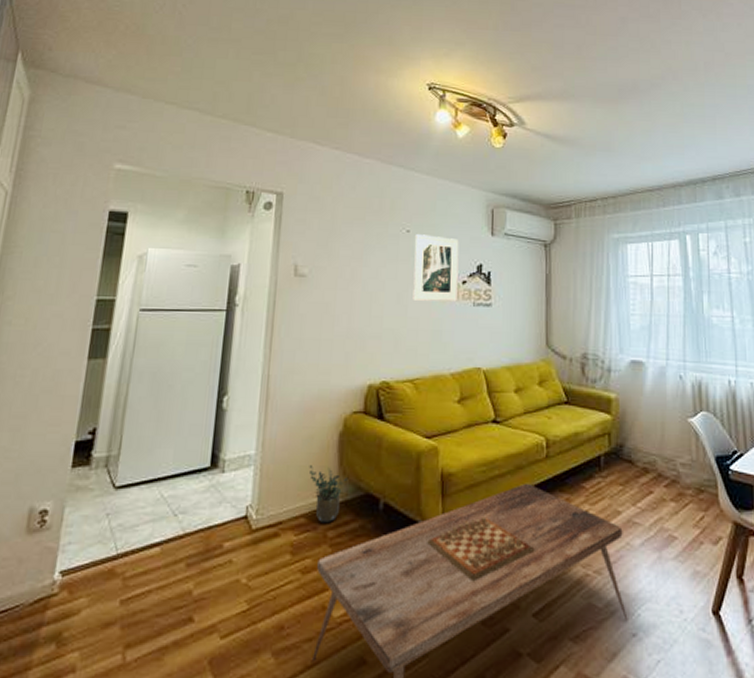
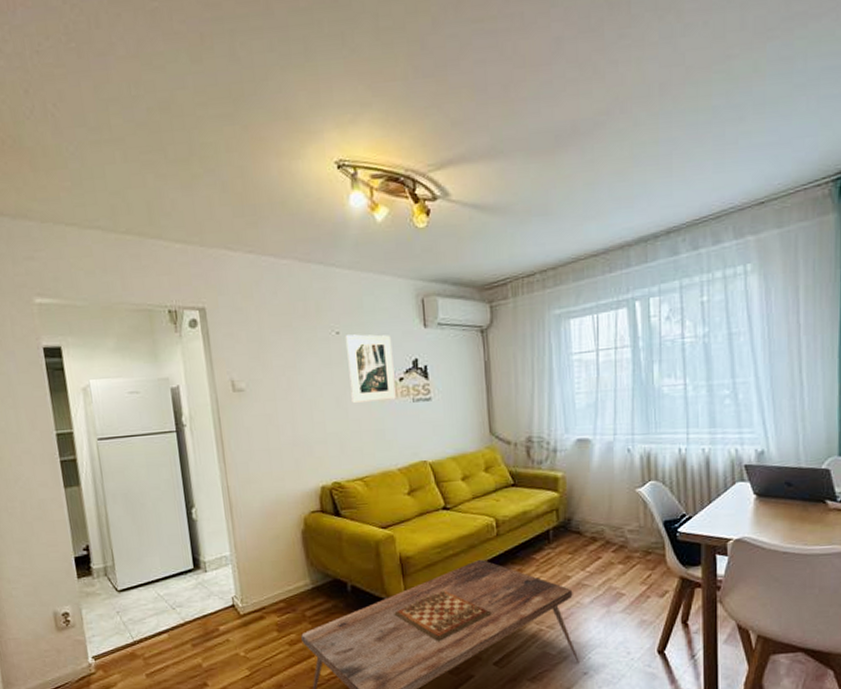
potted plant: present [309,465,349,524] -> none [279,560,317,606]

